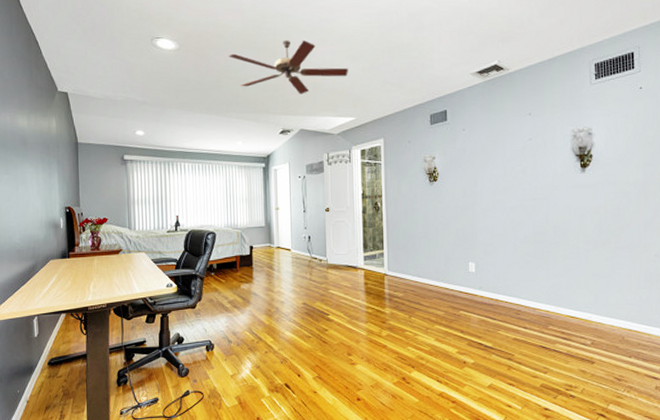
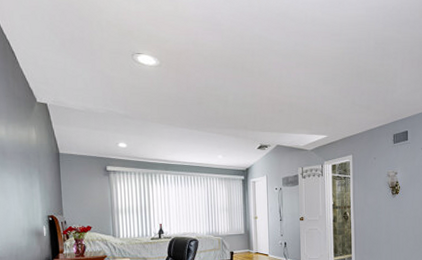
ceiling fan: present [228,40,348,94] -> none [208,61,321,113]

